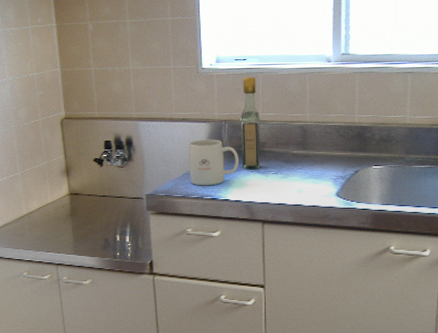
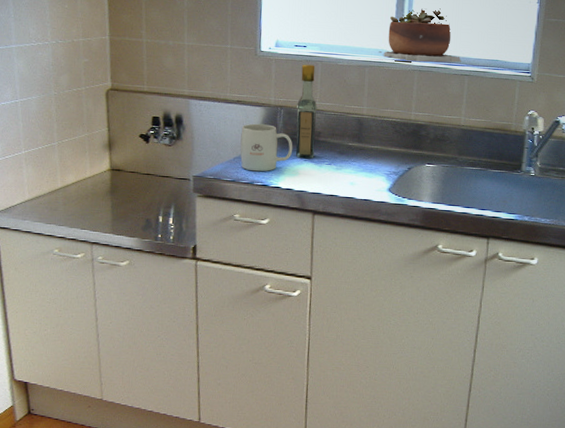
succulent plant: none [317,8,403,64] -> present [378,8,461,63]

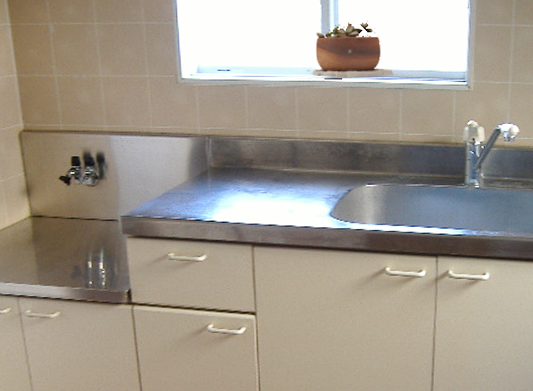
mug: present [240,123,293,172] -> none [168,155,225,206]
bottle: present [295,64,319,158] -> none [224,89,249,188]

